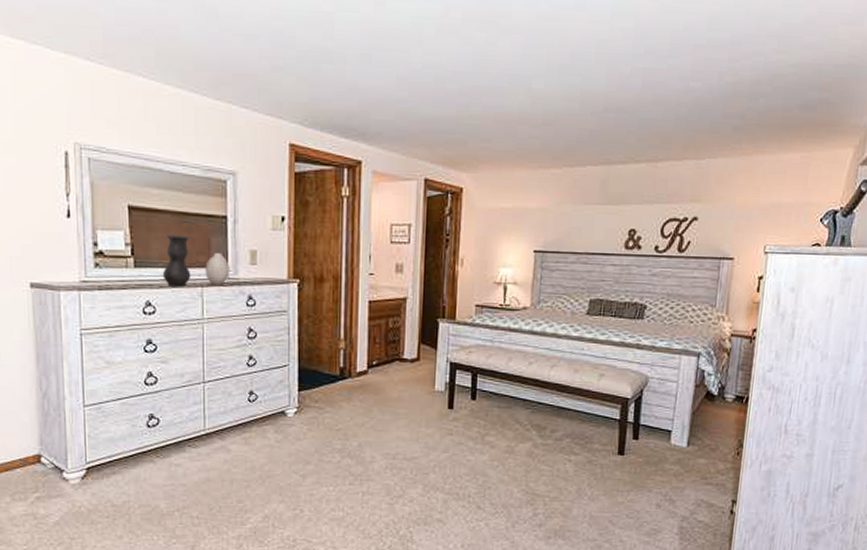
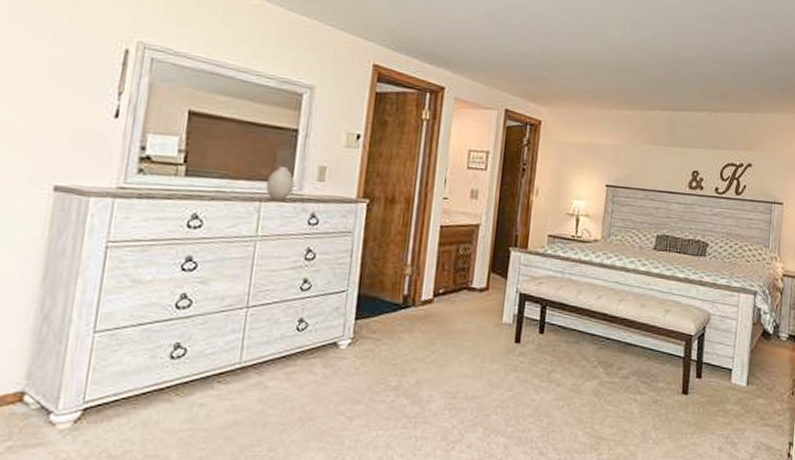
vase: present [162,235,191,287] -> none [216,144,255,201]

